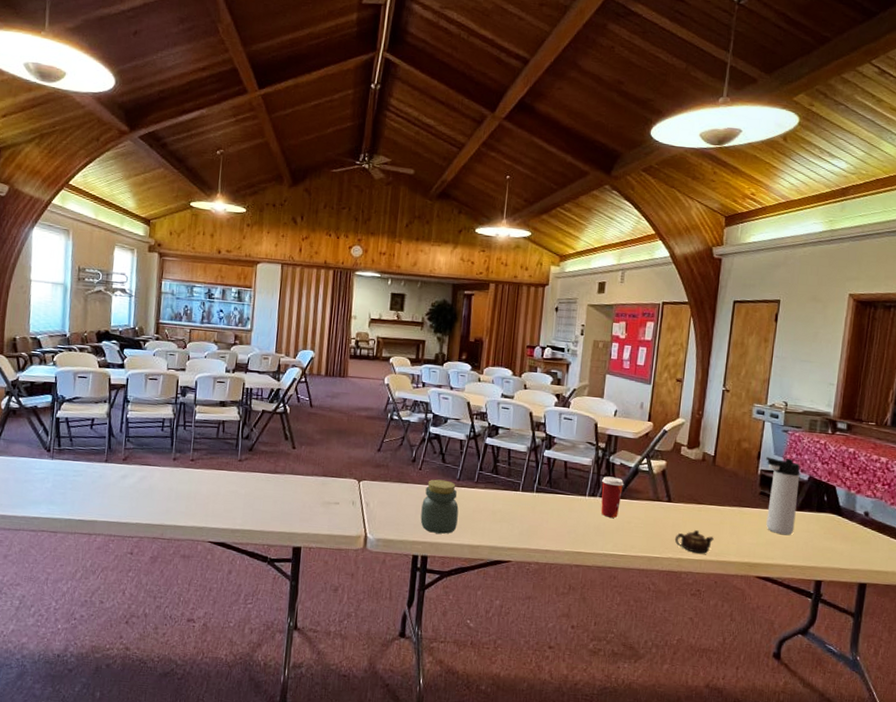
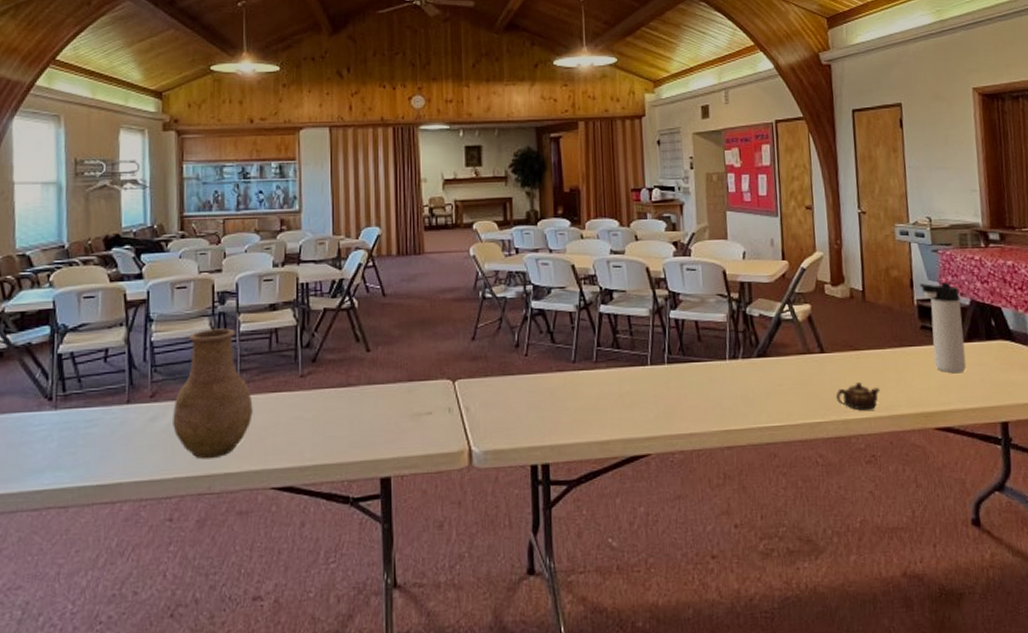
vase: none [138,414,201,513] -> present [173,328,253,460]
jar: present [420,479,459,534] -> none [534,364,580,433]
paper cup: present [600,476,625,518] -> none [741,332,768,382]

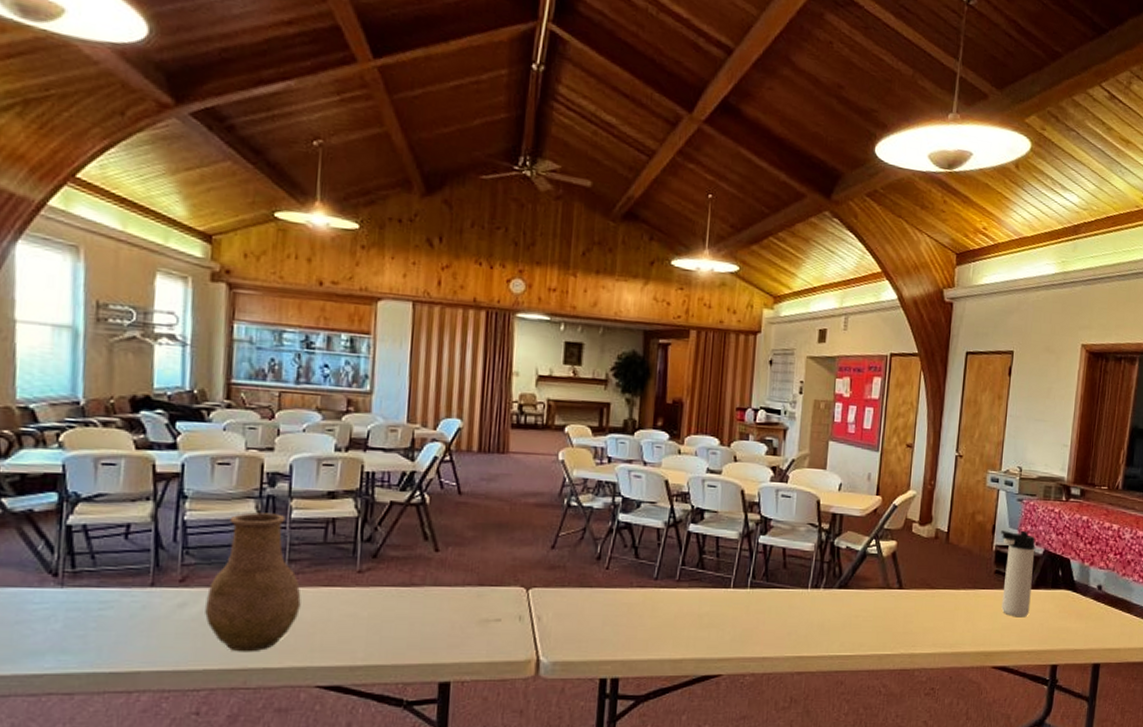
teapot: present [835,381,880,411] -> none [906,618,948,646]

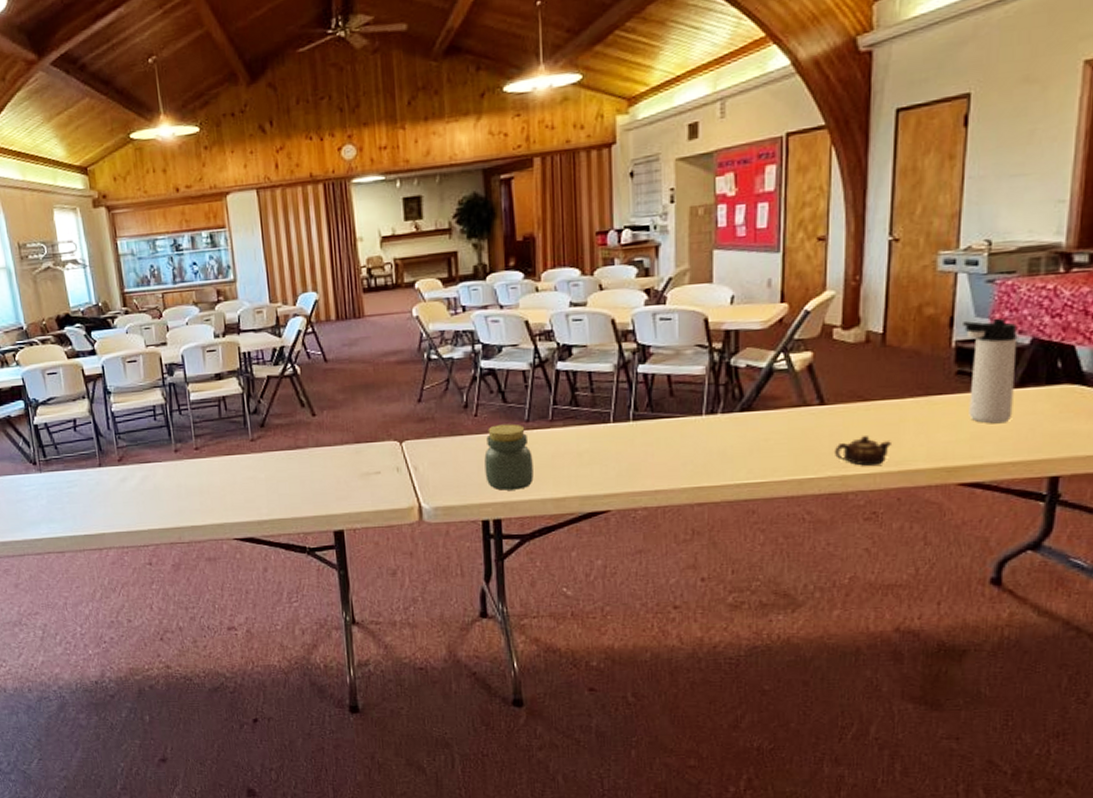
vase: present [205,512,301,652] -> none [139,398,211,514]
jar: none [609,580,657,648] -> present [484,423,534,491]
teapot: none [906,618,948,646] -> present [834,434,891,466]

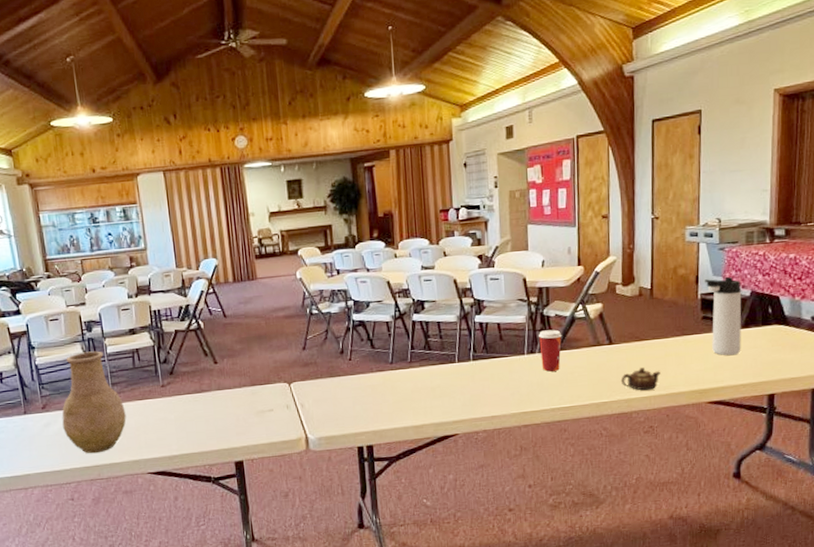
vase: none [139,398,211,514] -> present [62,351,127,454]
jar: present [484,423,534,491] -> none [358,365,398,421]
paper cup: none [723,384,755,438] -> present [539,329,562,372]

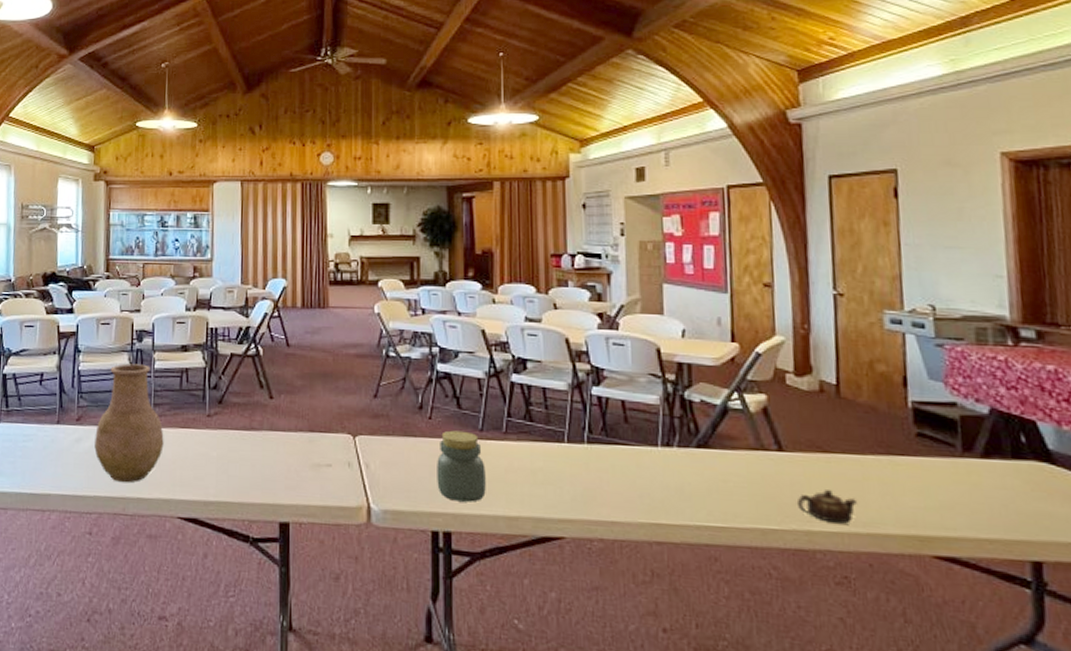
jar: none [358,365,398,421] -> present [437,430,486,502]
paper cup: present [539,329,562,372] -> none [678,418,711,475]
thermos bottle: present [705,276,742,356] -> none [917,383,982,495]

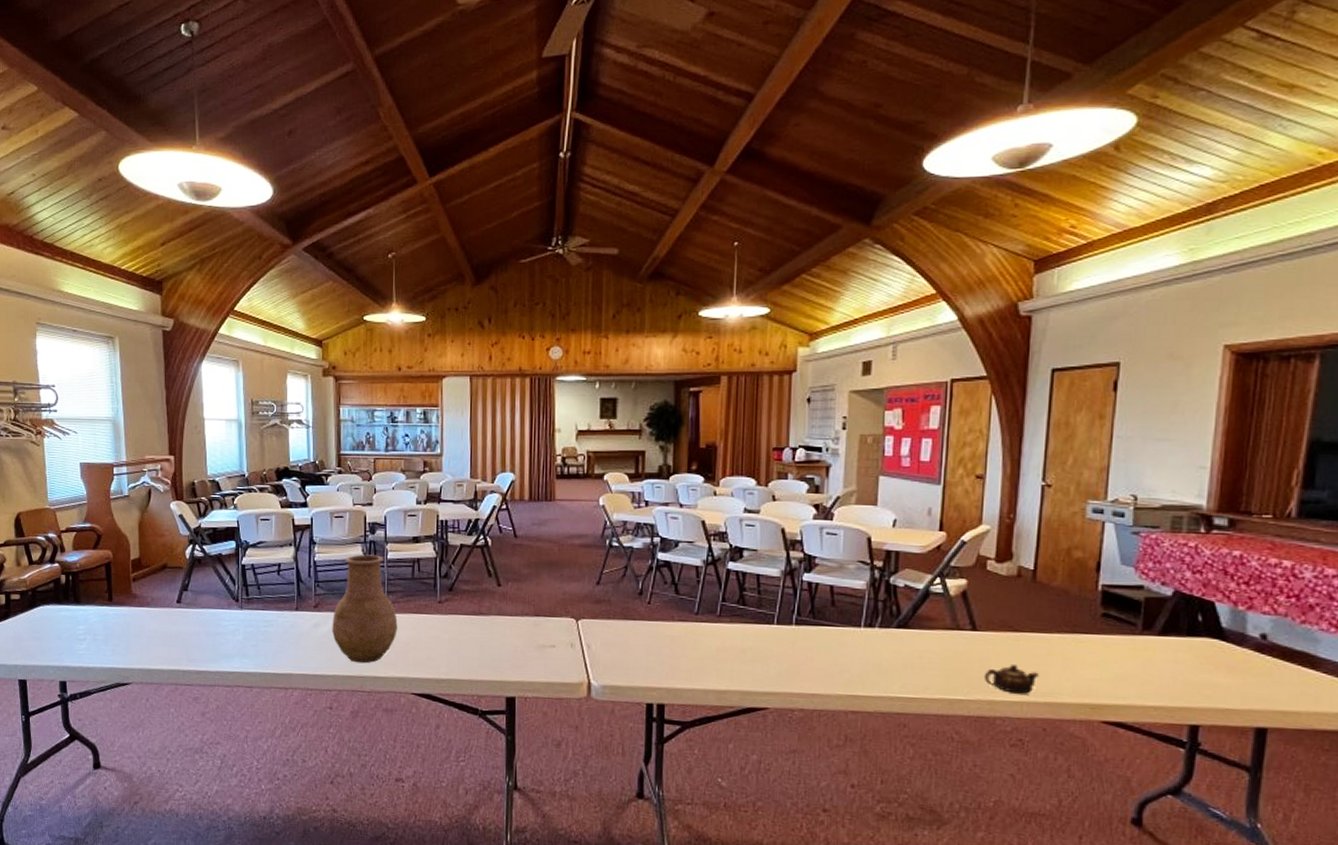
jar: present [437,430,486,502] -> none [653,614,699,678]

